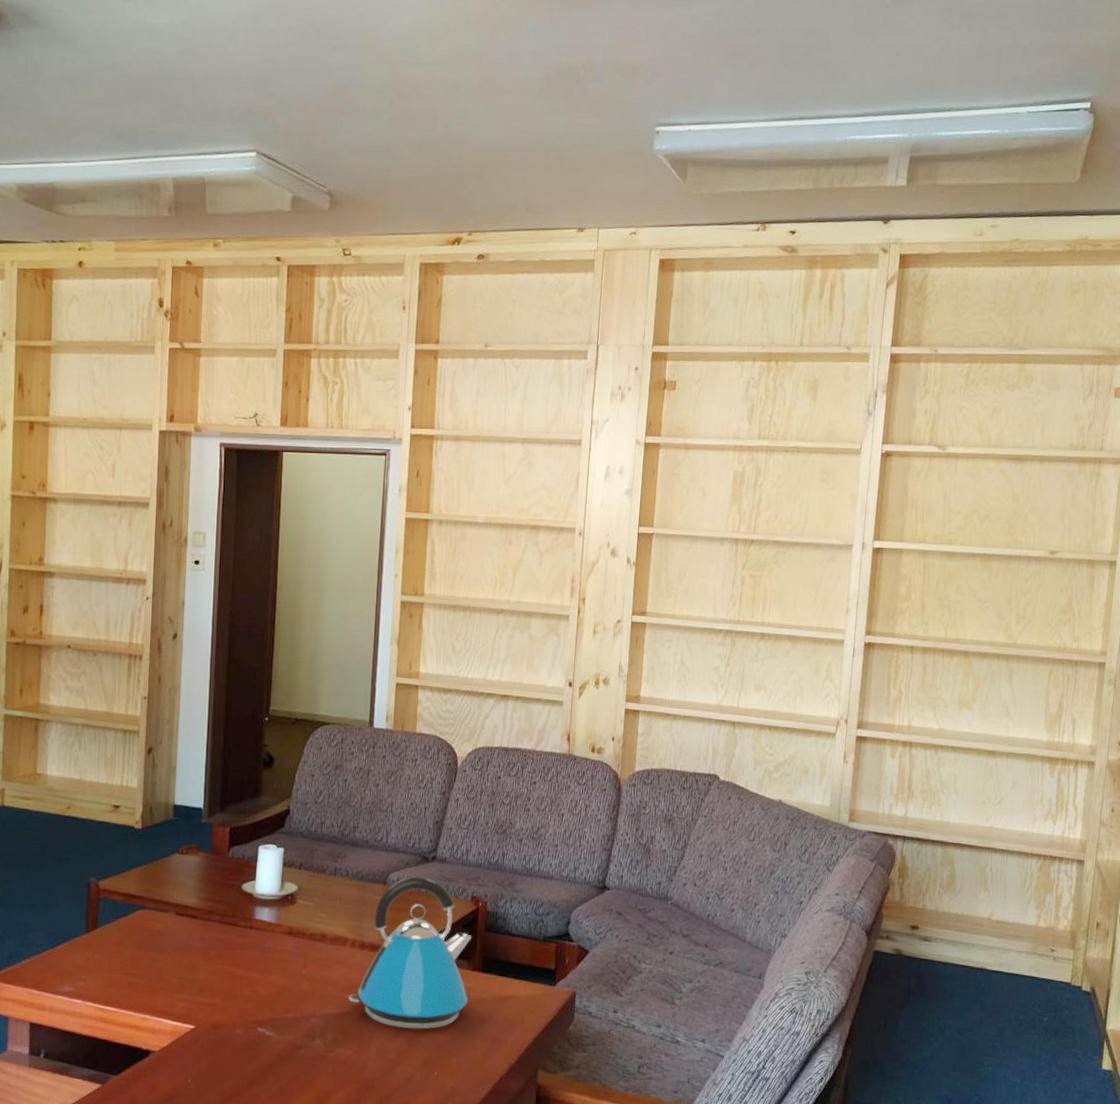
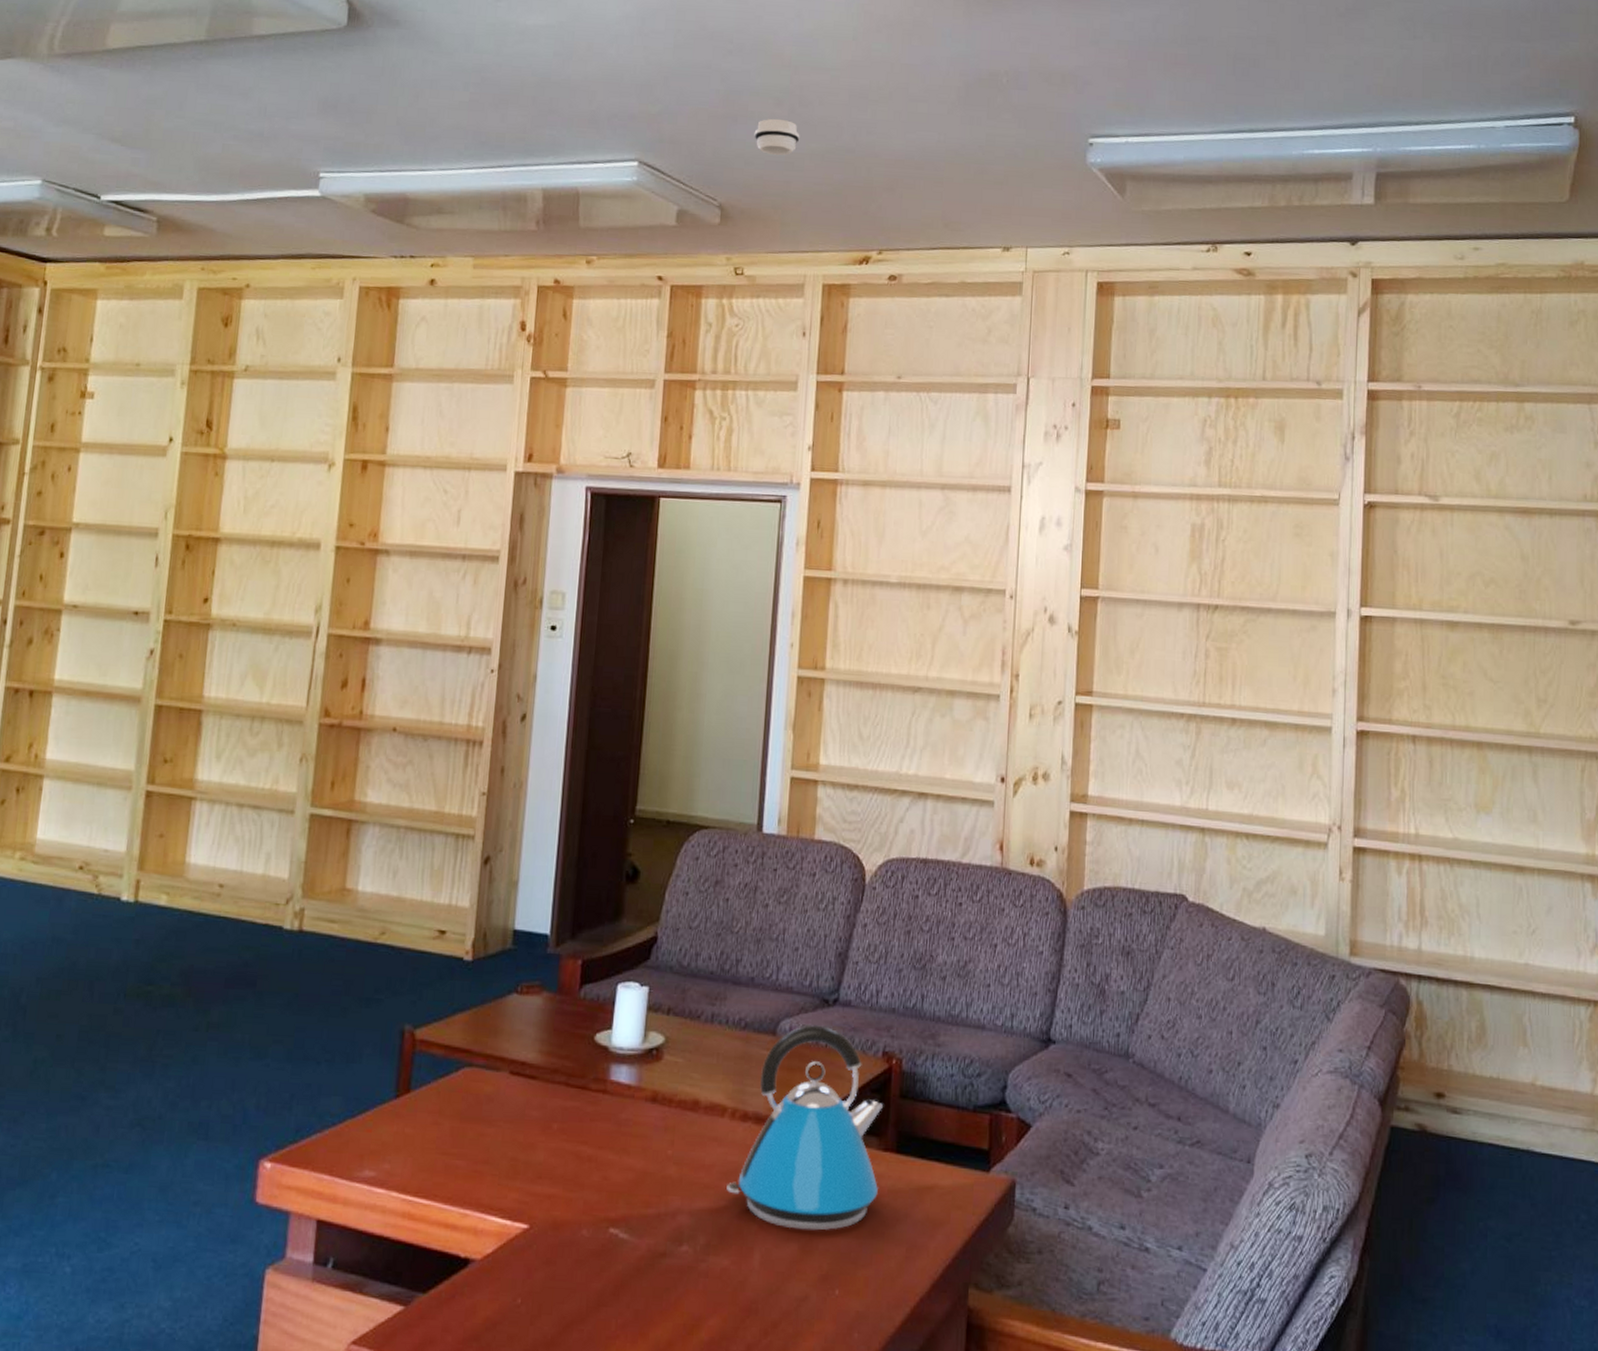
smoke detector: none [358,110,399,145] -> present [754,118,800,155]

